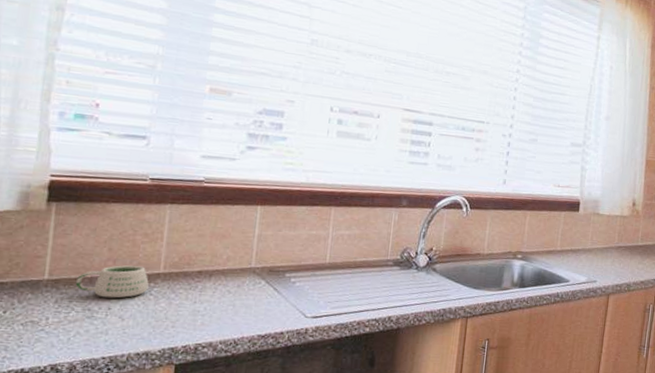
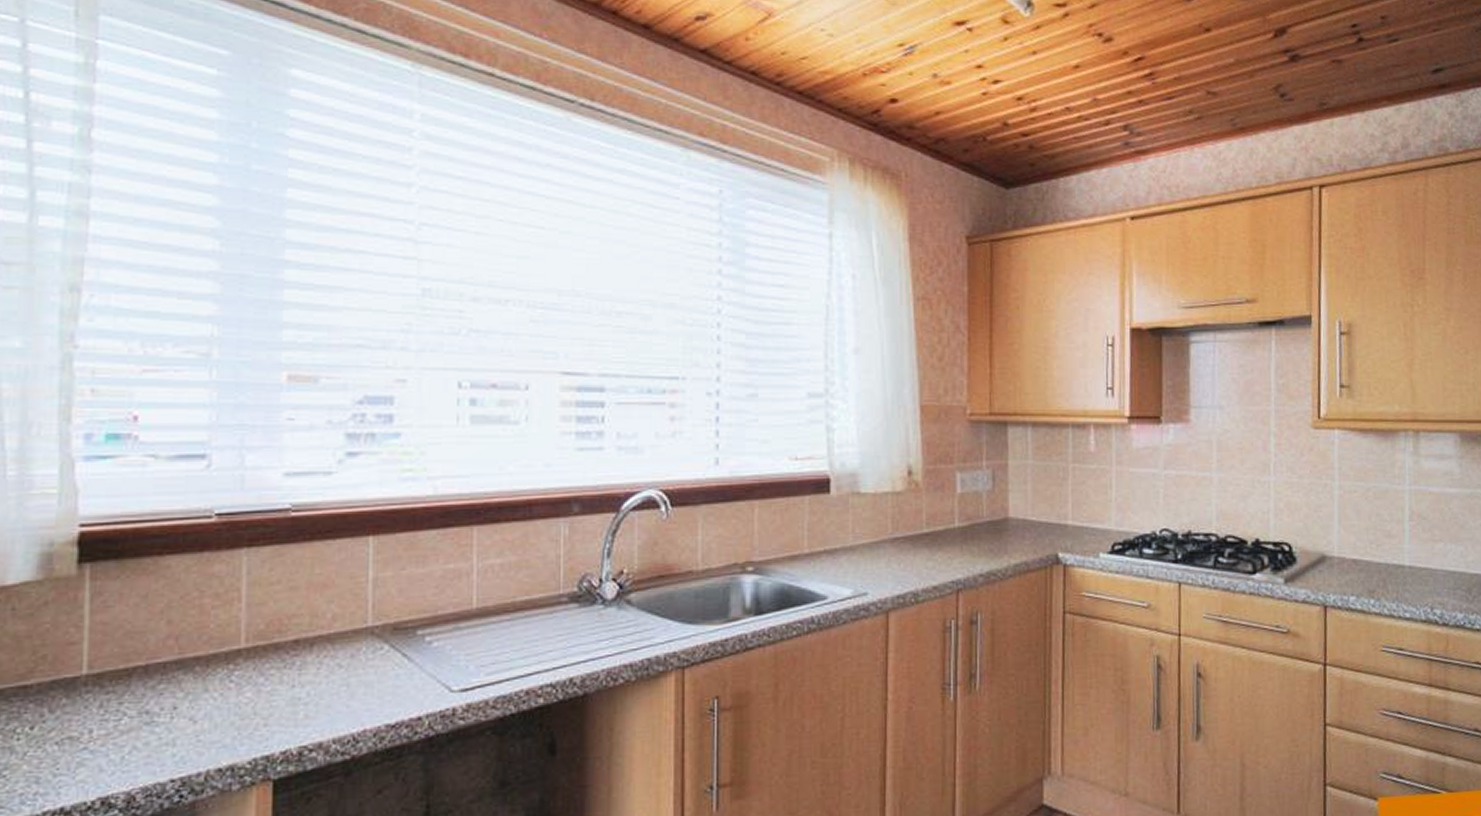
mug: present [75,265,149,298] -> none [125,642,227,693]

